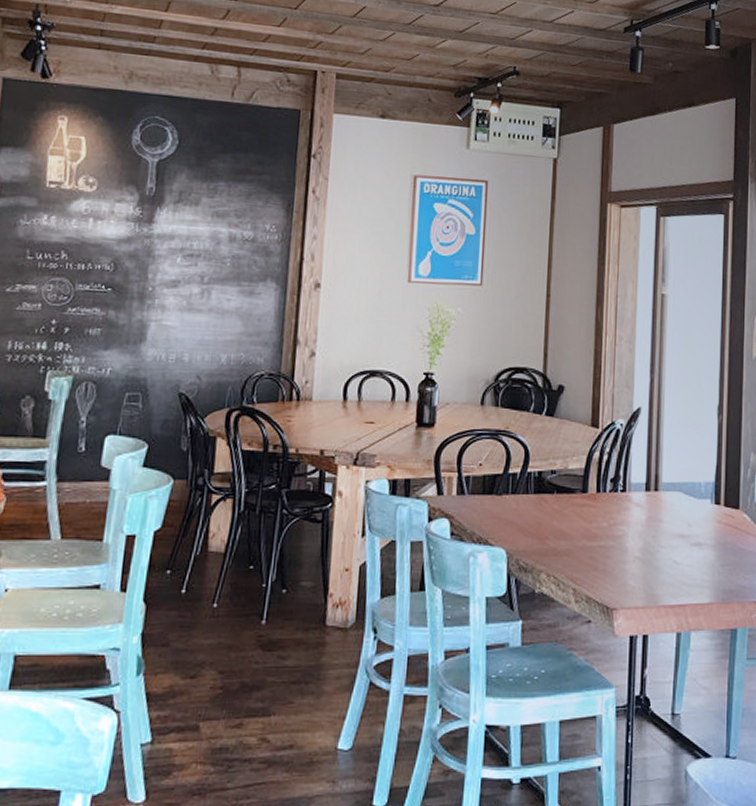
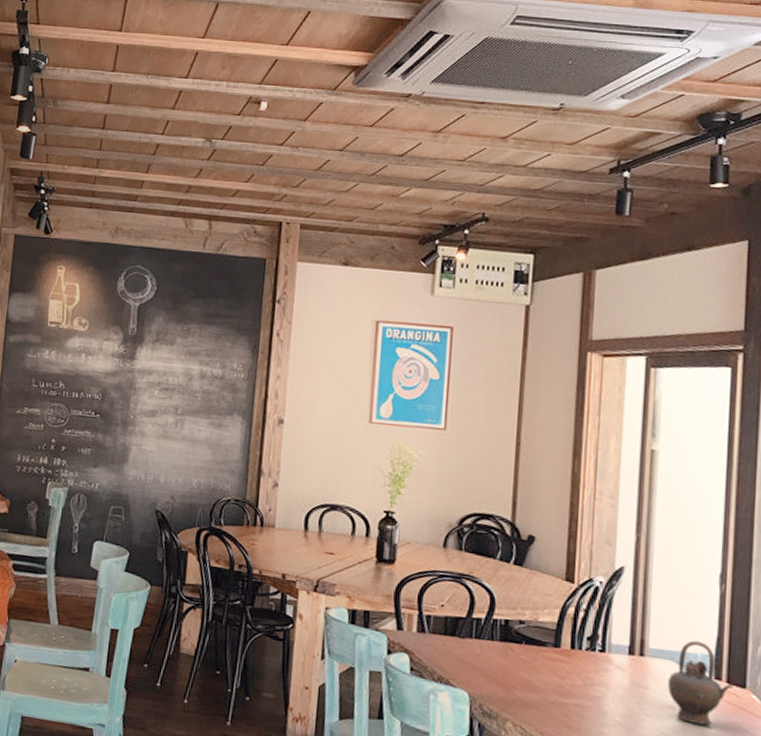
teapot: none [678,470,730,548] -> present [668,640,734,726]

